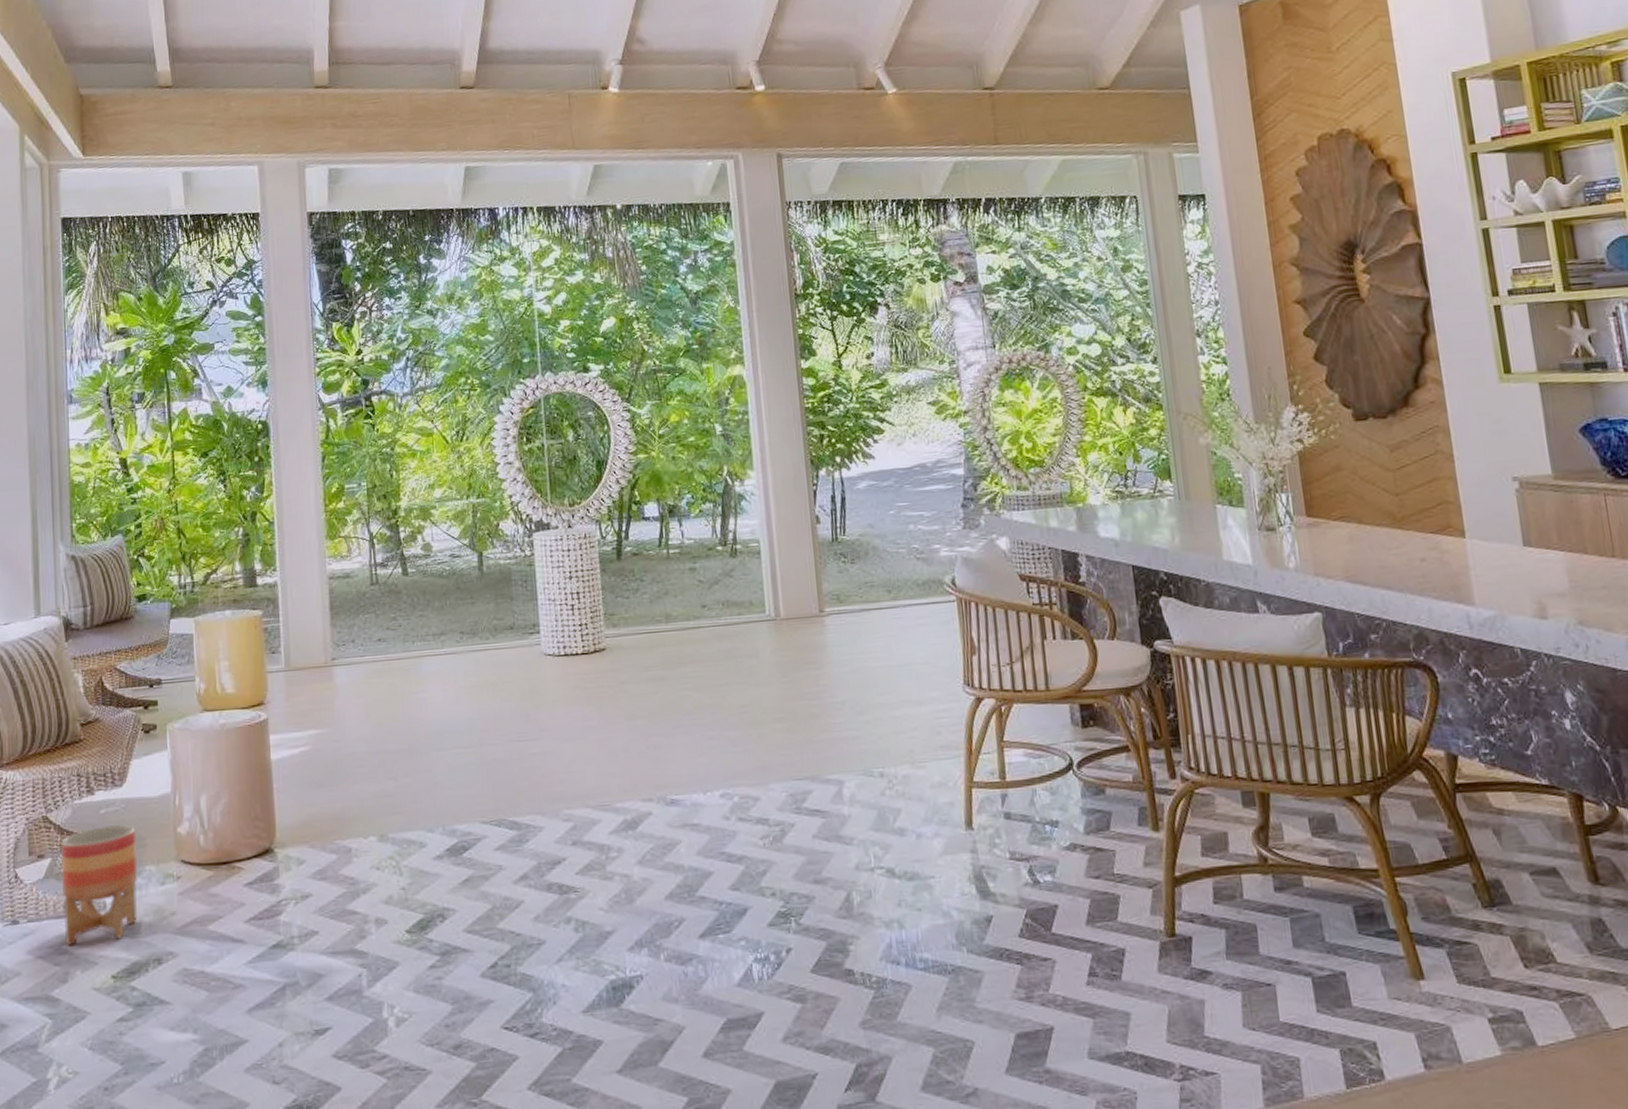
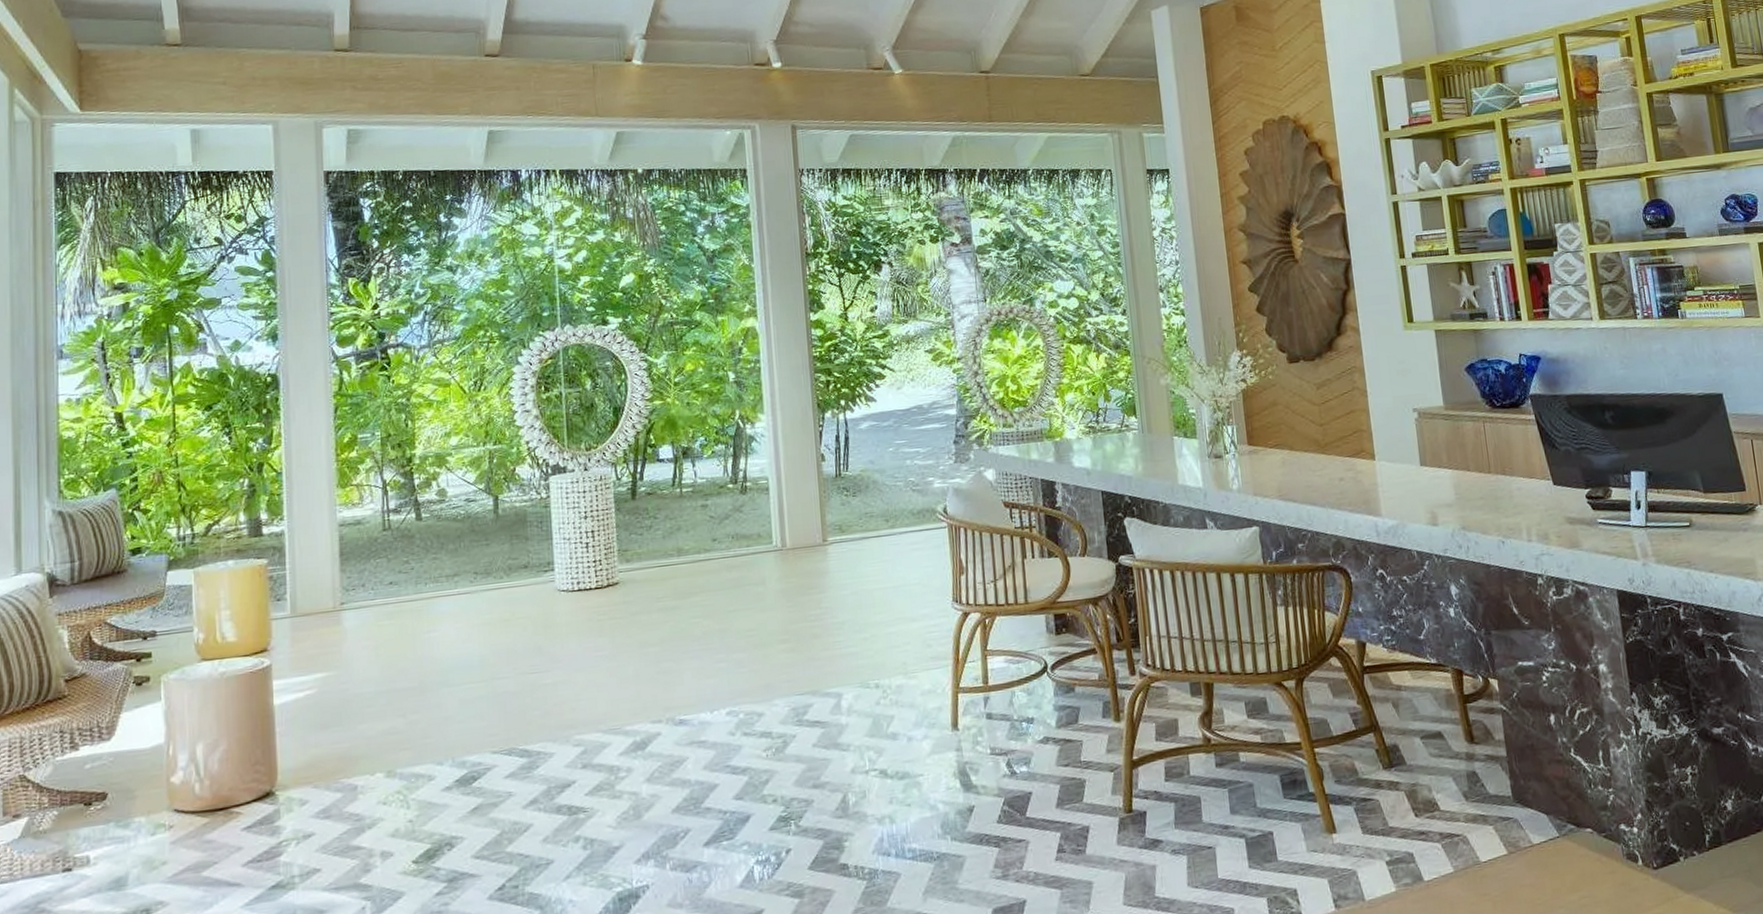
planter: present [61,824,138,945] -> none [39,778,126,904]

